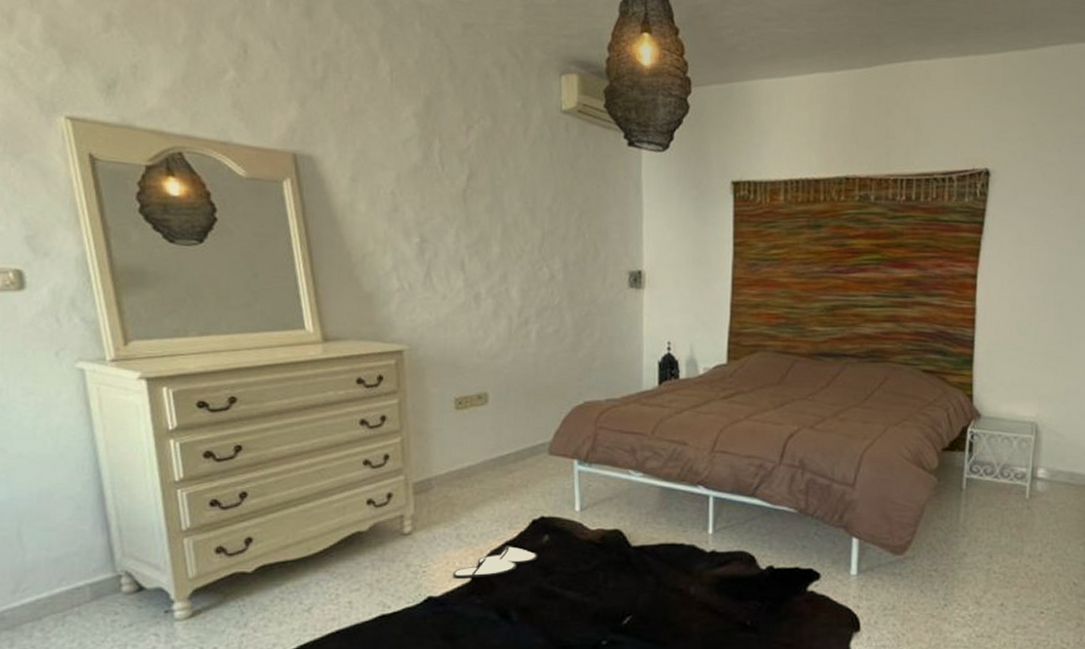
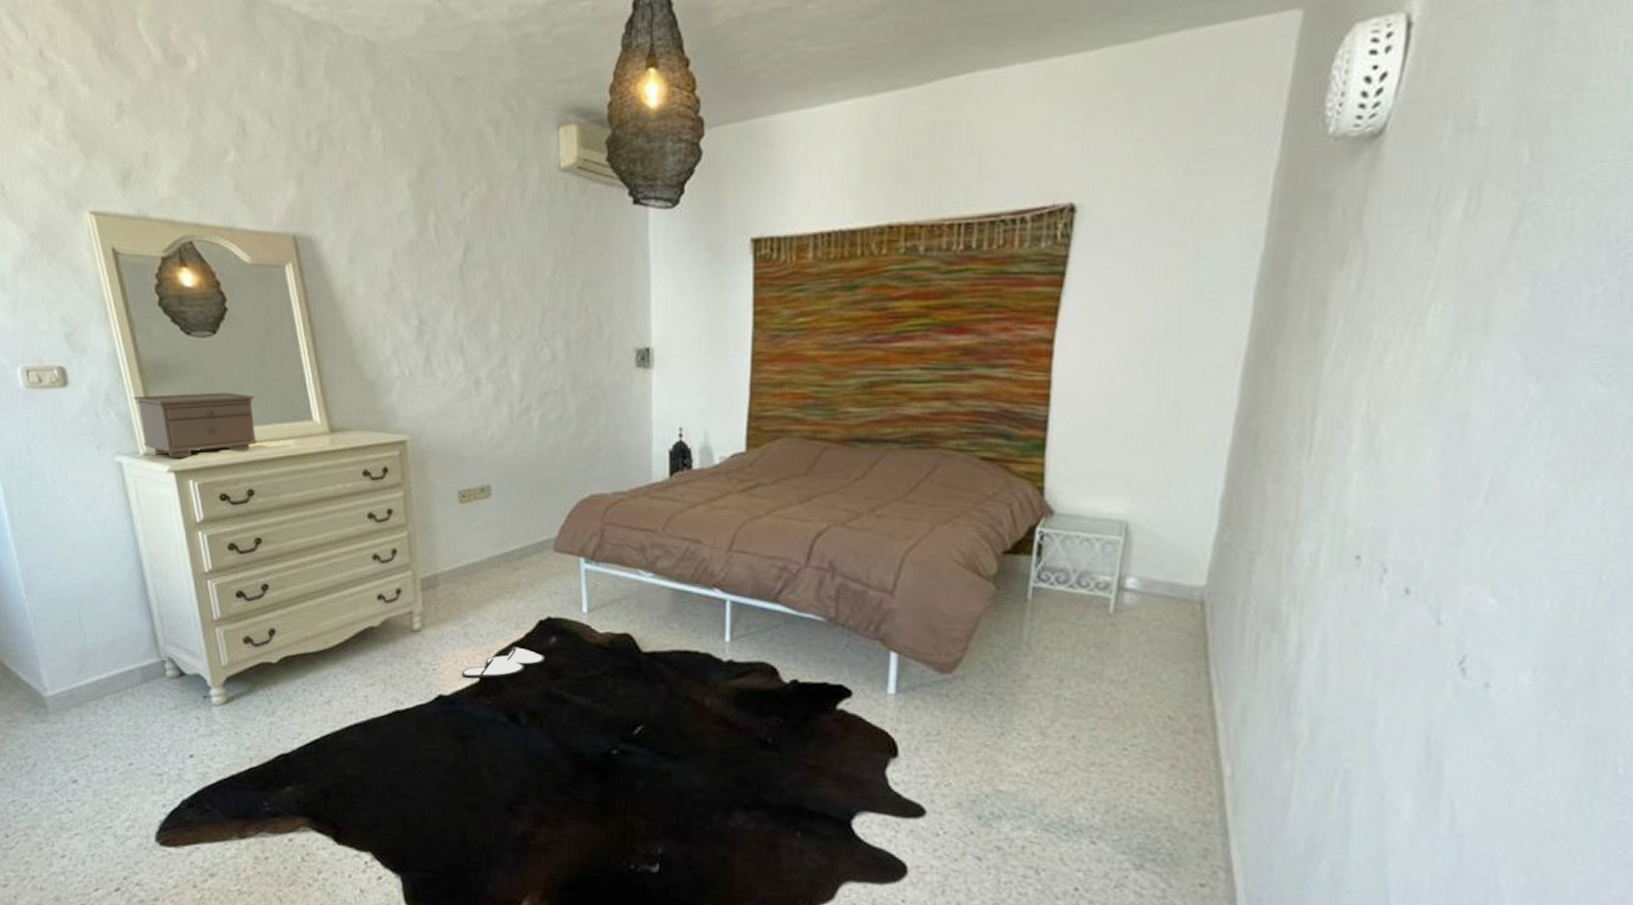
jewelry box: none [101,300,243,366] -> present [132,392,258,459]

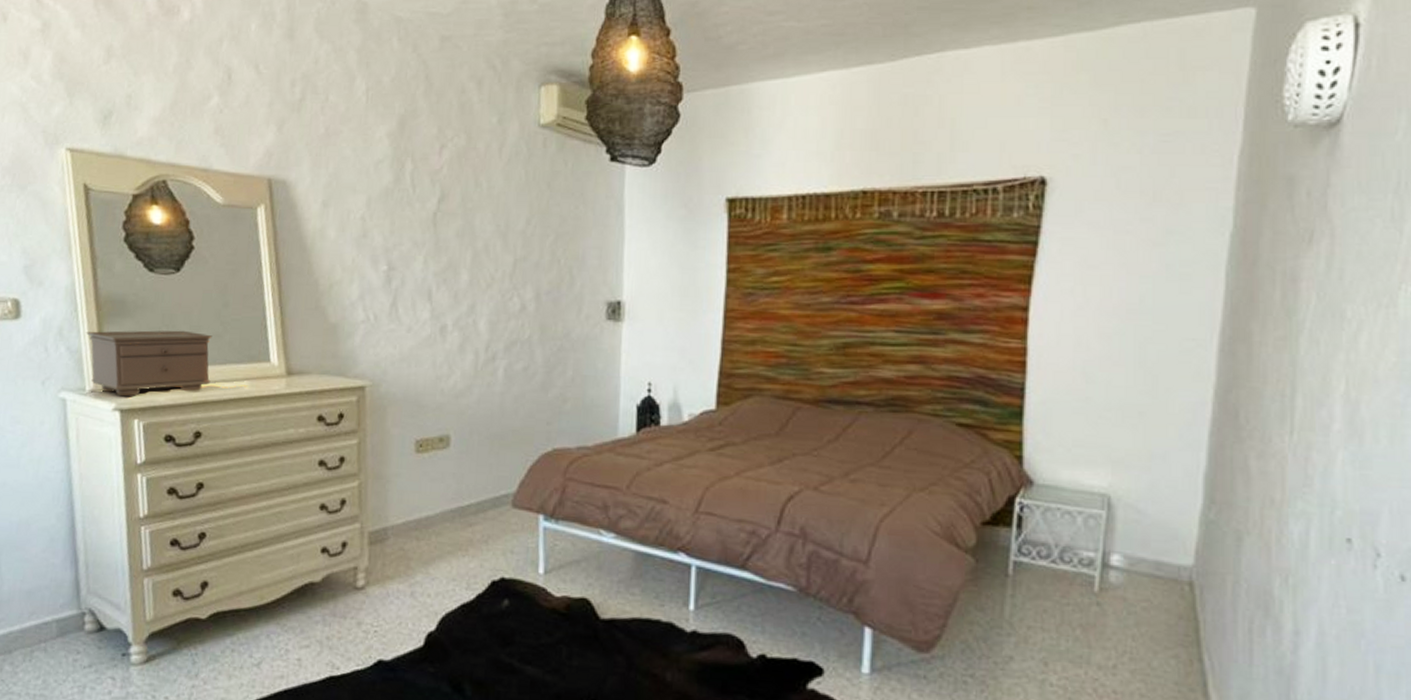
slippers: present [461,646,546,679] -> none [405,609,496,643]

